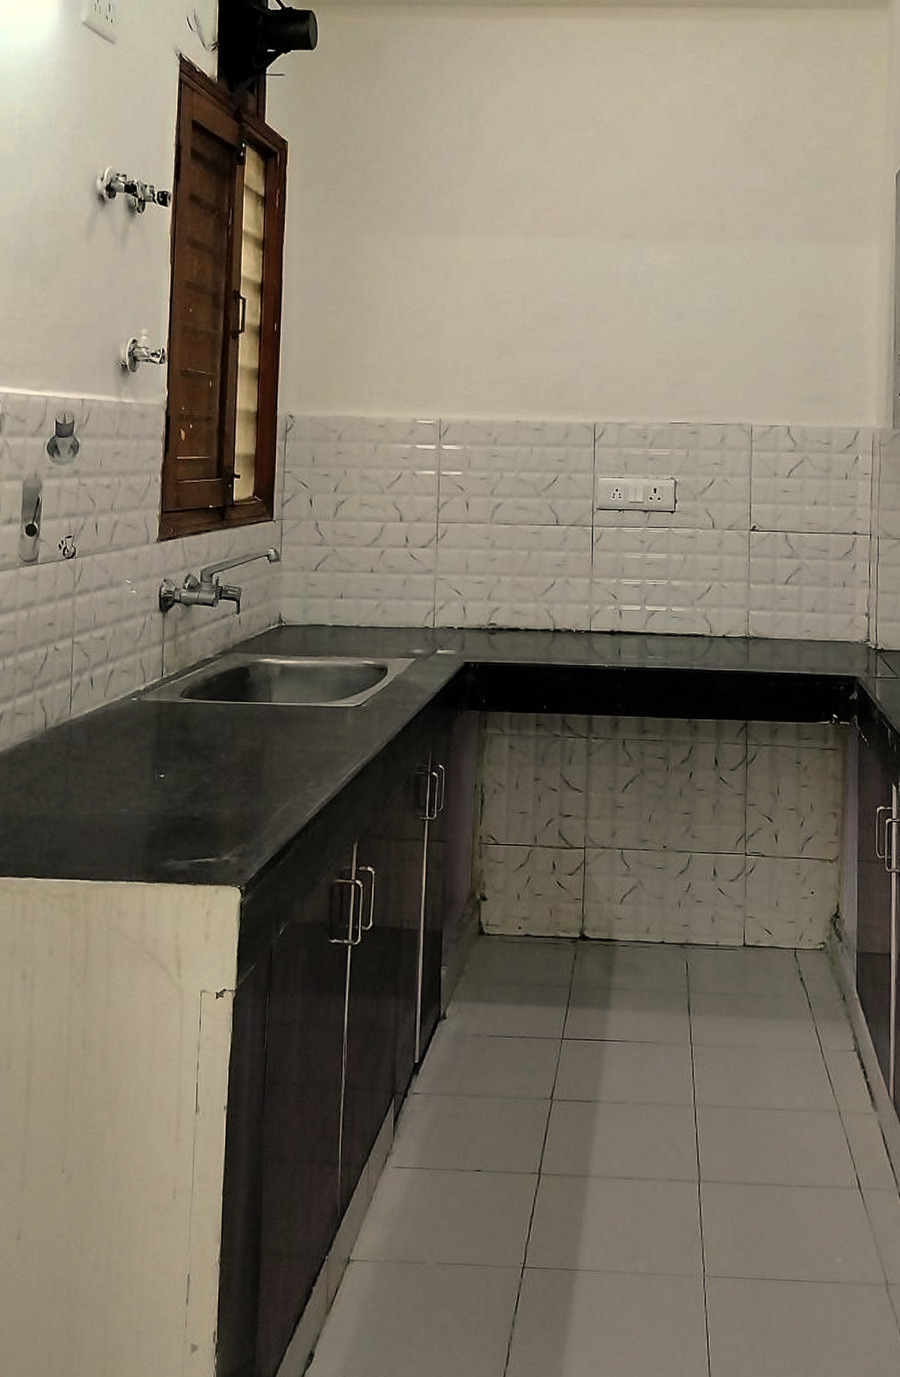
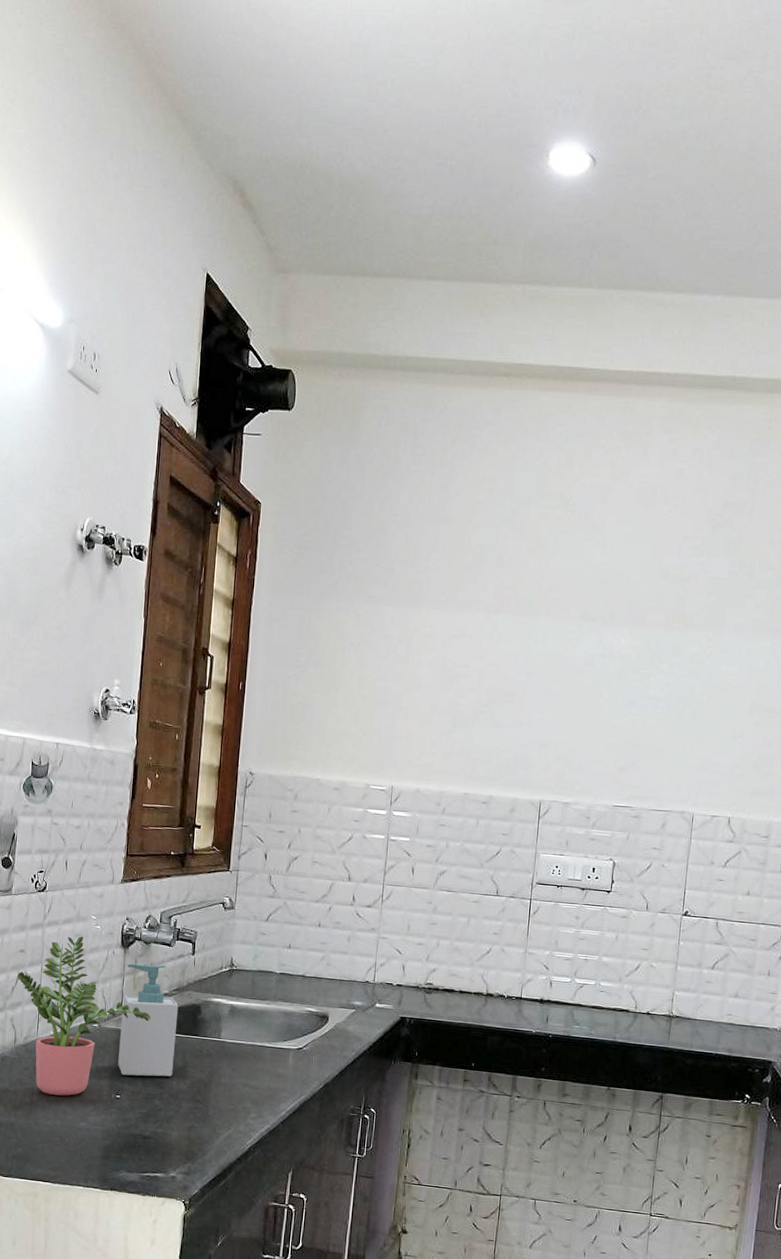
potted plant: none [45,603,195,781] -> present [16,936,151,1096]
soap bottle: none [161,626,225,752] -> present [118,963,179,1077]

